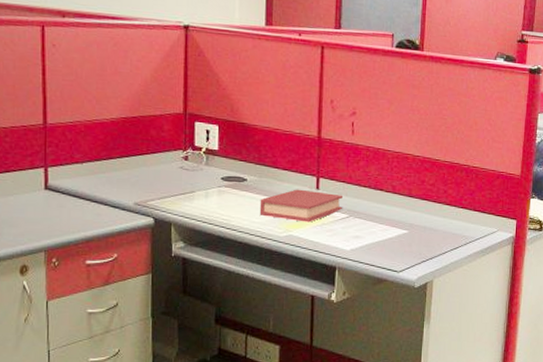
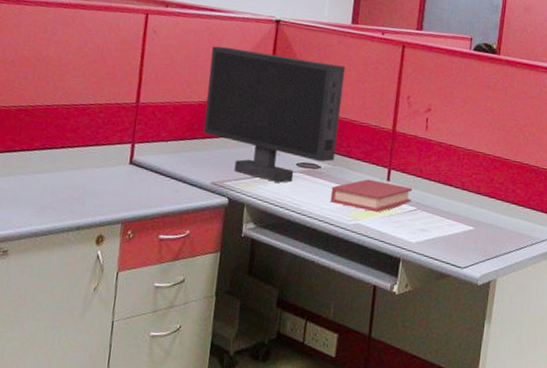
monitor: none [118,57,263,199] -> present [204,46,346,183]

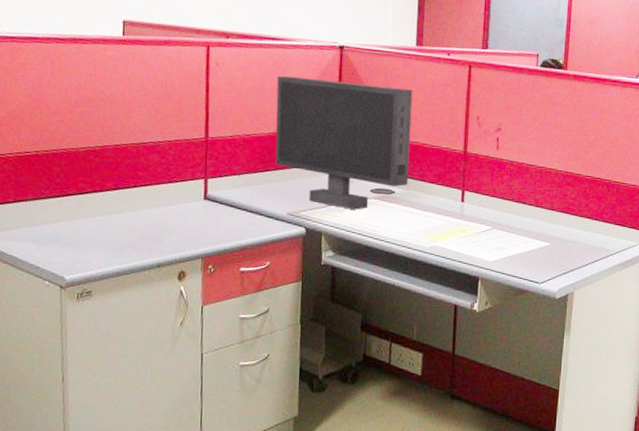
book: present [330,179,413,213] -> none [406,201,488,234]

